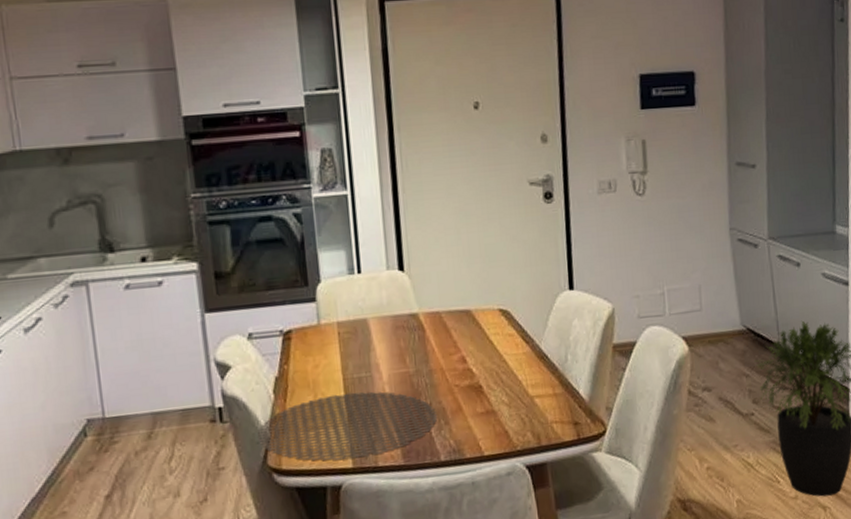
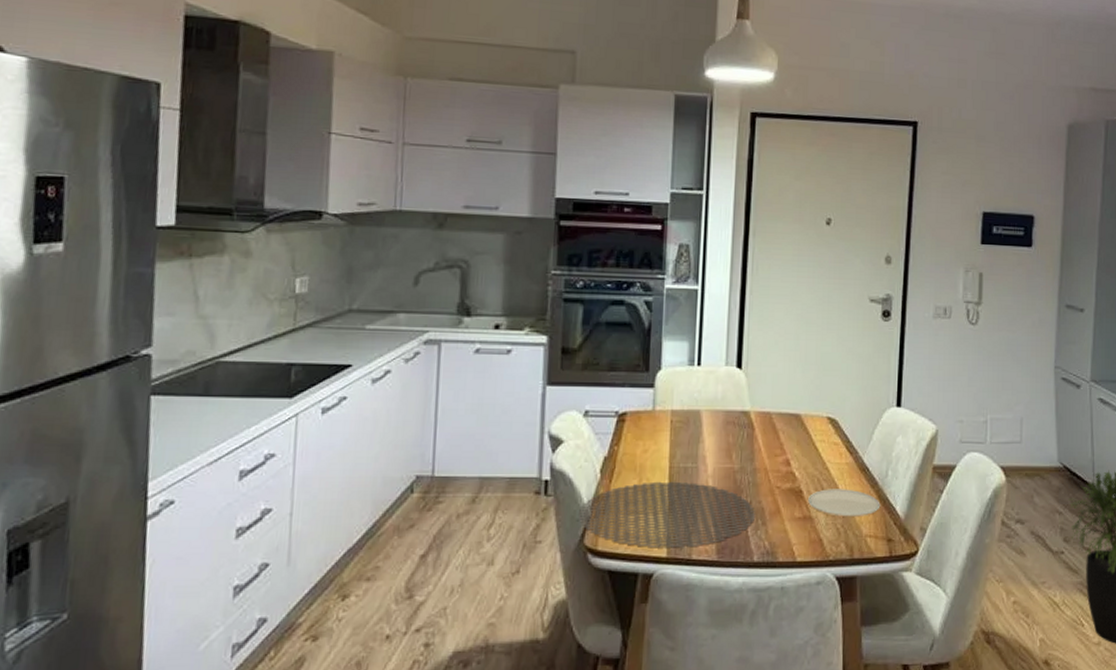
plate: none [489,378,563,407] -> present [808,489,881,518]

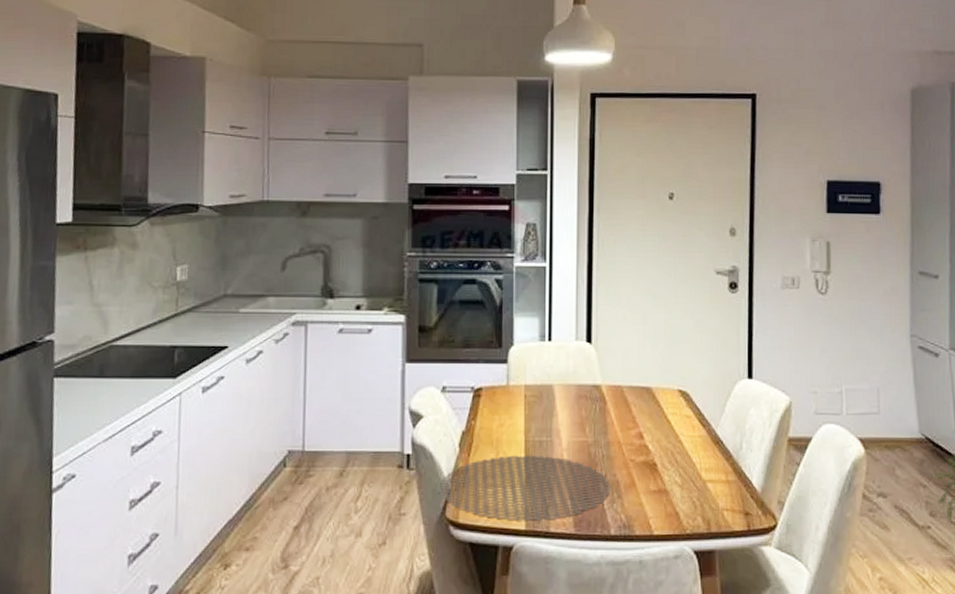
plate: present [808,489,881,518] -> none [663,462,736,491]

